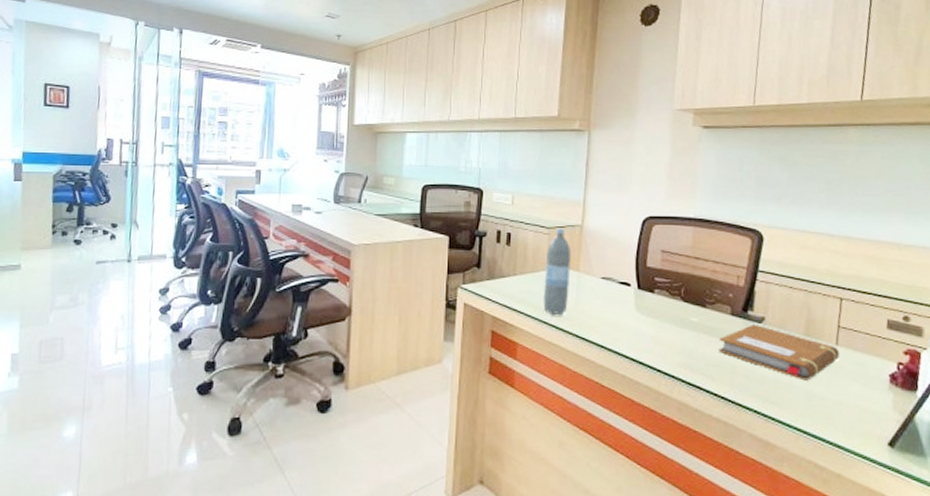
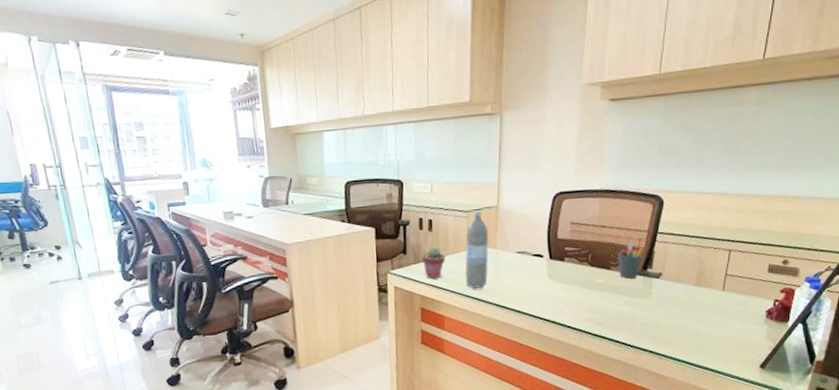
potted succulent: none [496,262,523,299] -> present [421,246,446,279]
pen holder: none [714,277,745,320] -> present [617,241,646,279]
notebook: present [718,323,839,381] -> none [620,279,725,323]

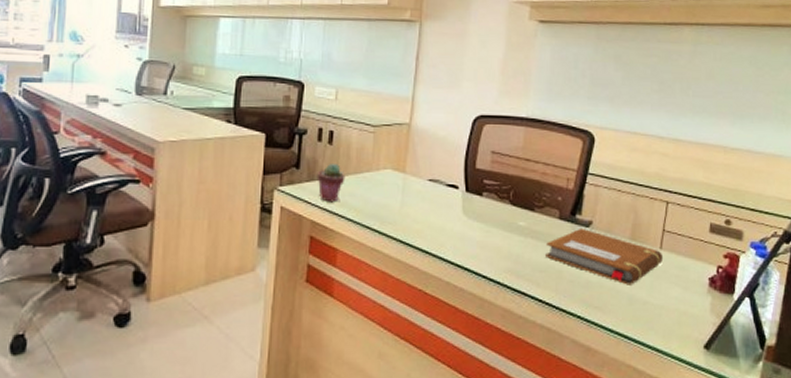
water bottle: present [465,210,489,290] -> none [366,126,398,220]
pen holder: present [617,241,646,279] -> none [543,180,574,224]
notebook: none [620,279,725,323] -> present [544,227,662,285]

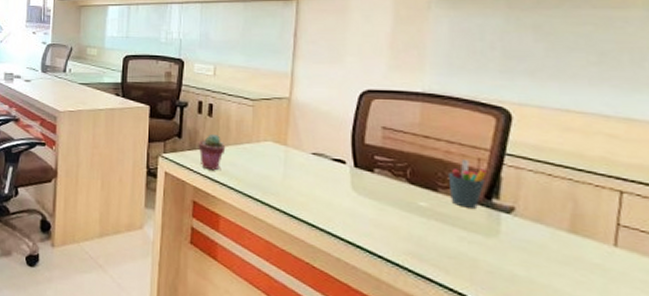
pen holder: none [543,180,574,224] -> present [447,160,488,208]
notebook: present [544,227,662,285] -> none [453,213,619,285]

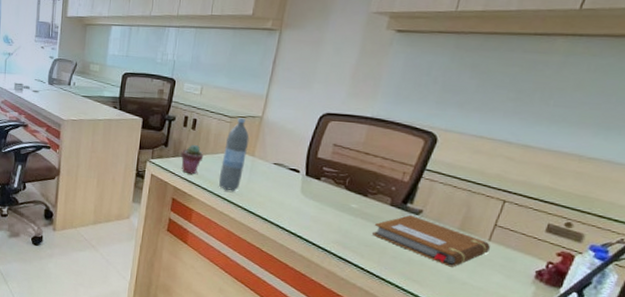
water bottle: none [247,100,278,191] -> present [218,117,250,192]
pen holder: present [447,160,488,208] -> none [376,173,409,210]
notebook: none [453,213,619,285] -> present [371,214,490,267]

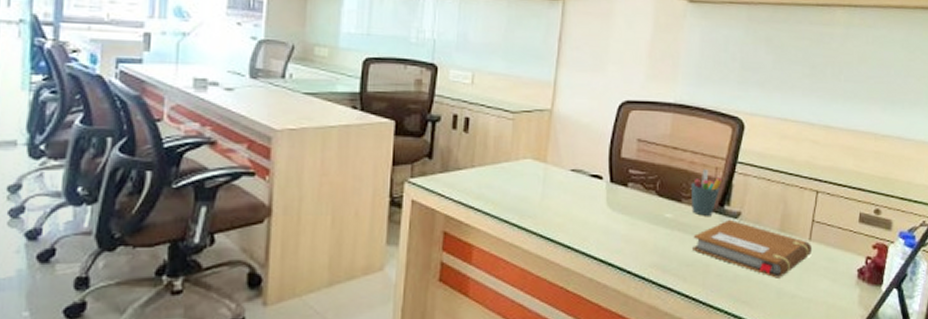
potted succulent: present [180,144,204,175] -> none [451,152,482,195]
water bottle: present [218,117,250,192] -> none [504,112,539,213]
pen holder: none [376,173,409,210] -> present [690,169,723,216]

